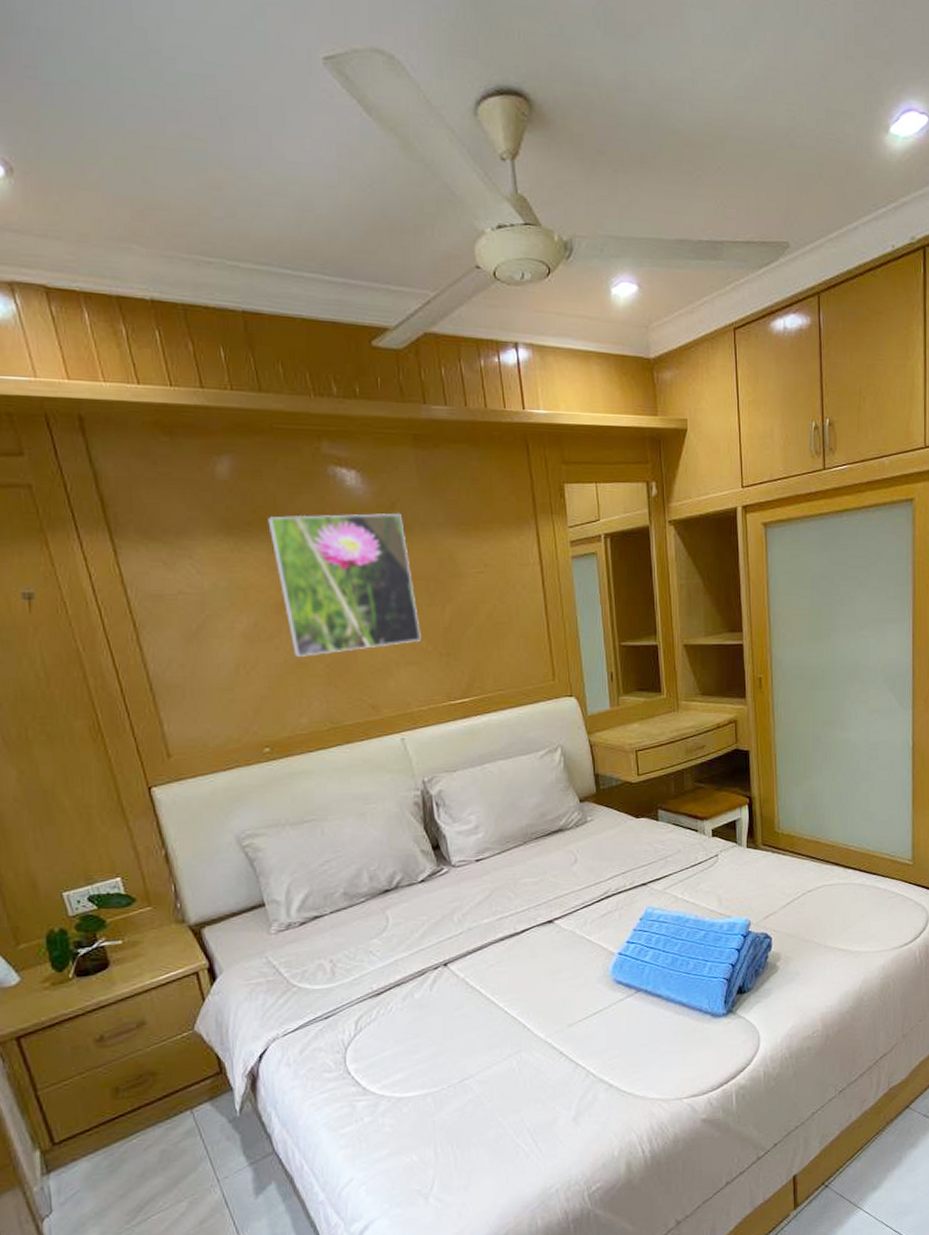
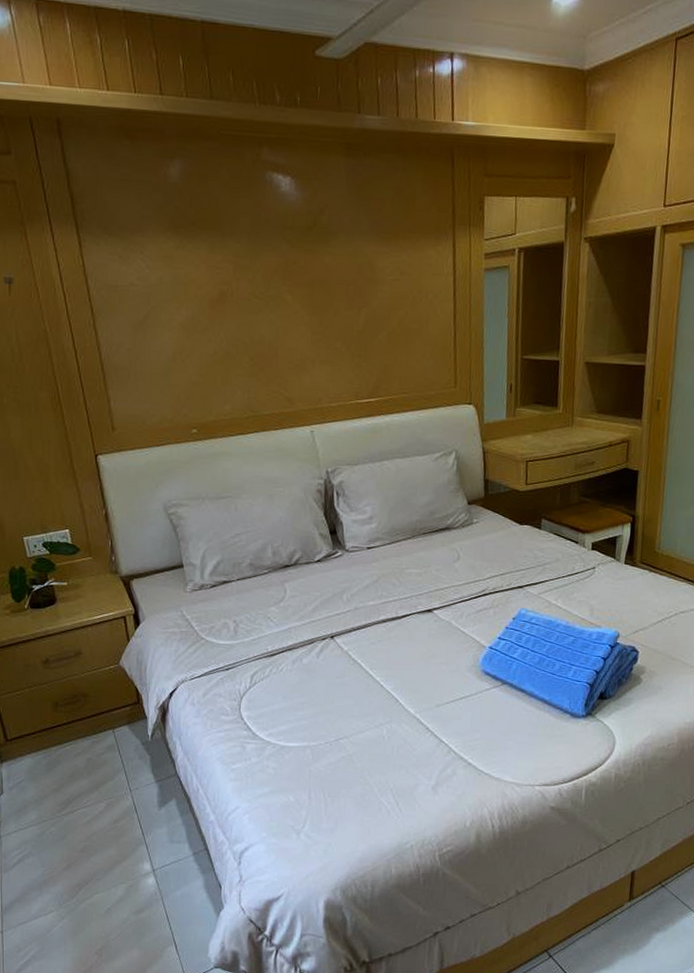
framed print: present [268,513,421,657] -> none [210,217,337,349]

